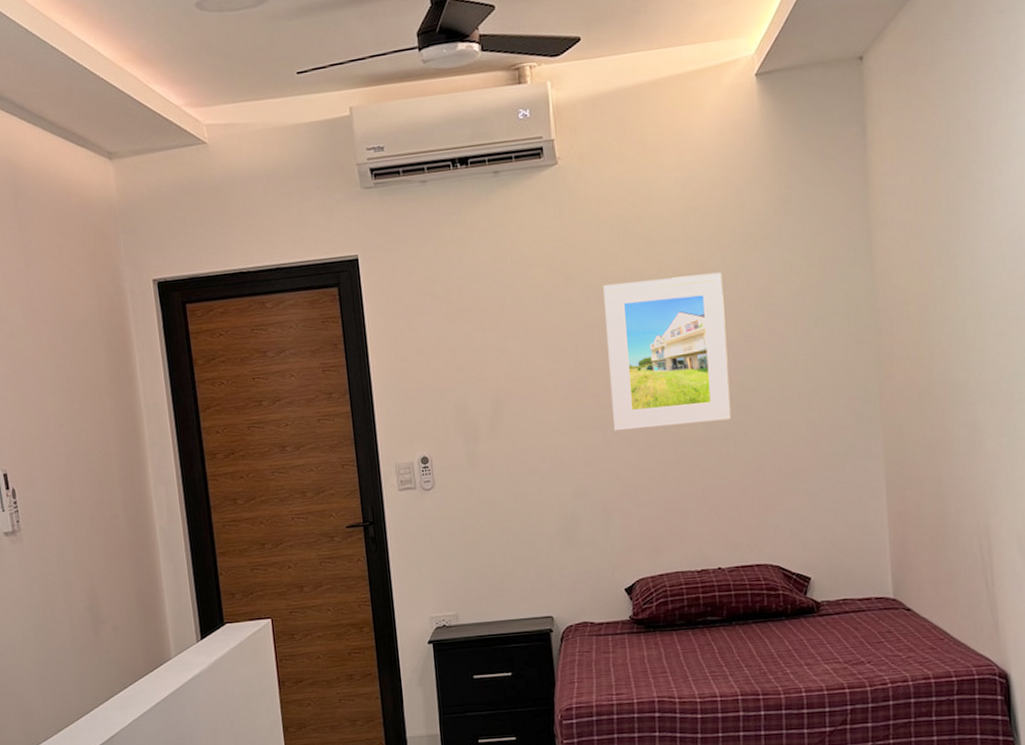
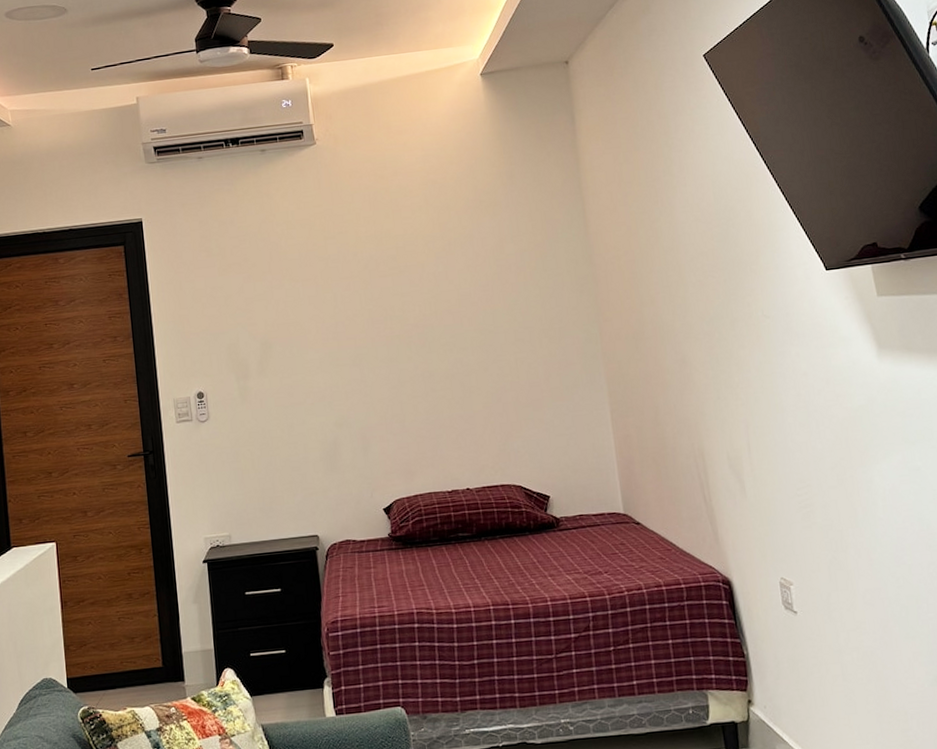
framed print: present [603,272,732,431] -> none [357,233,473,368]

